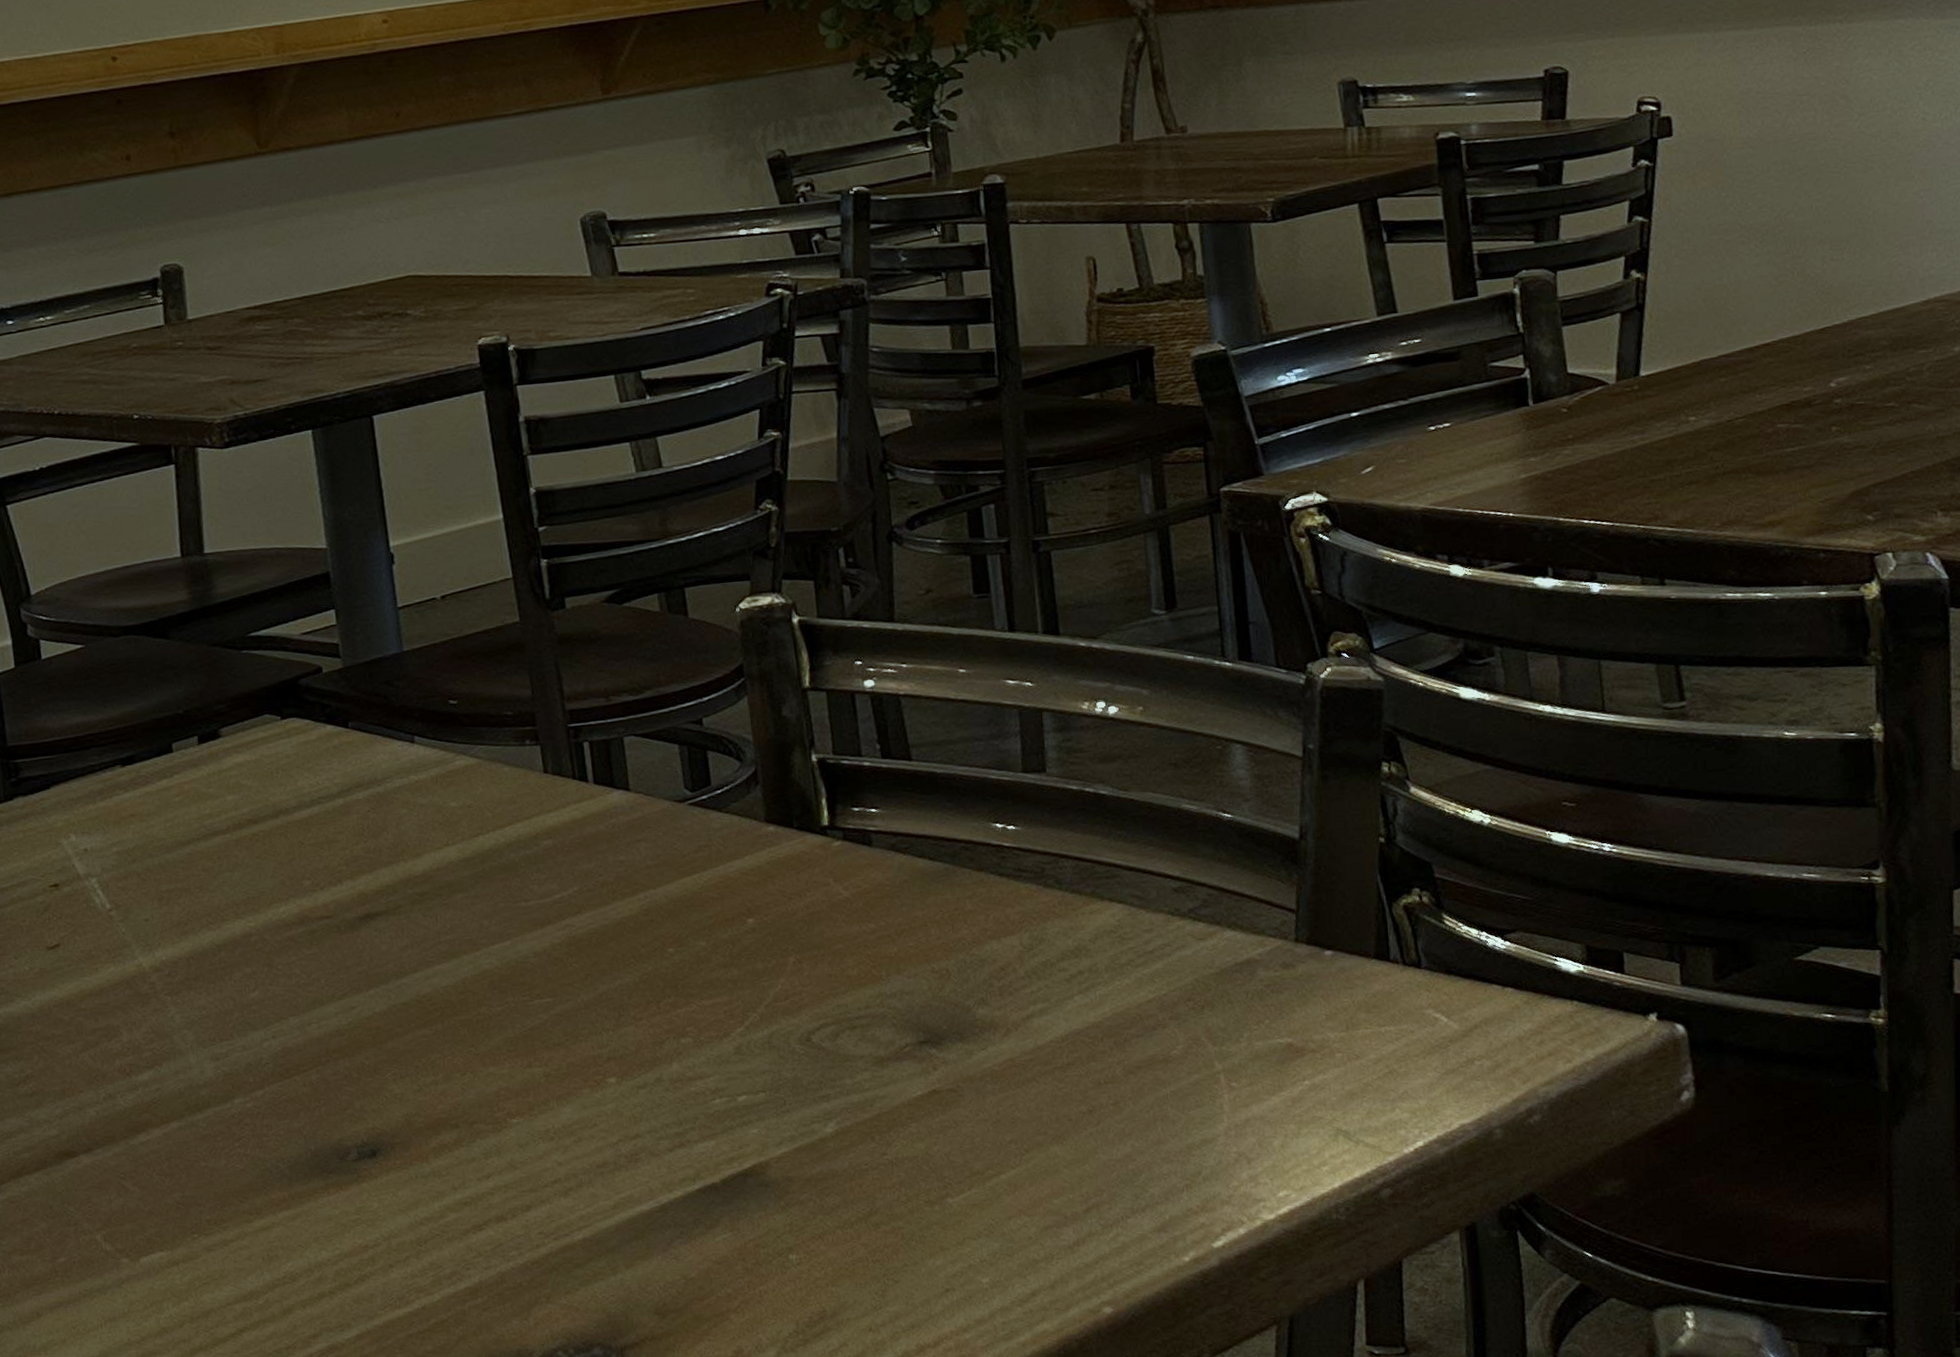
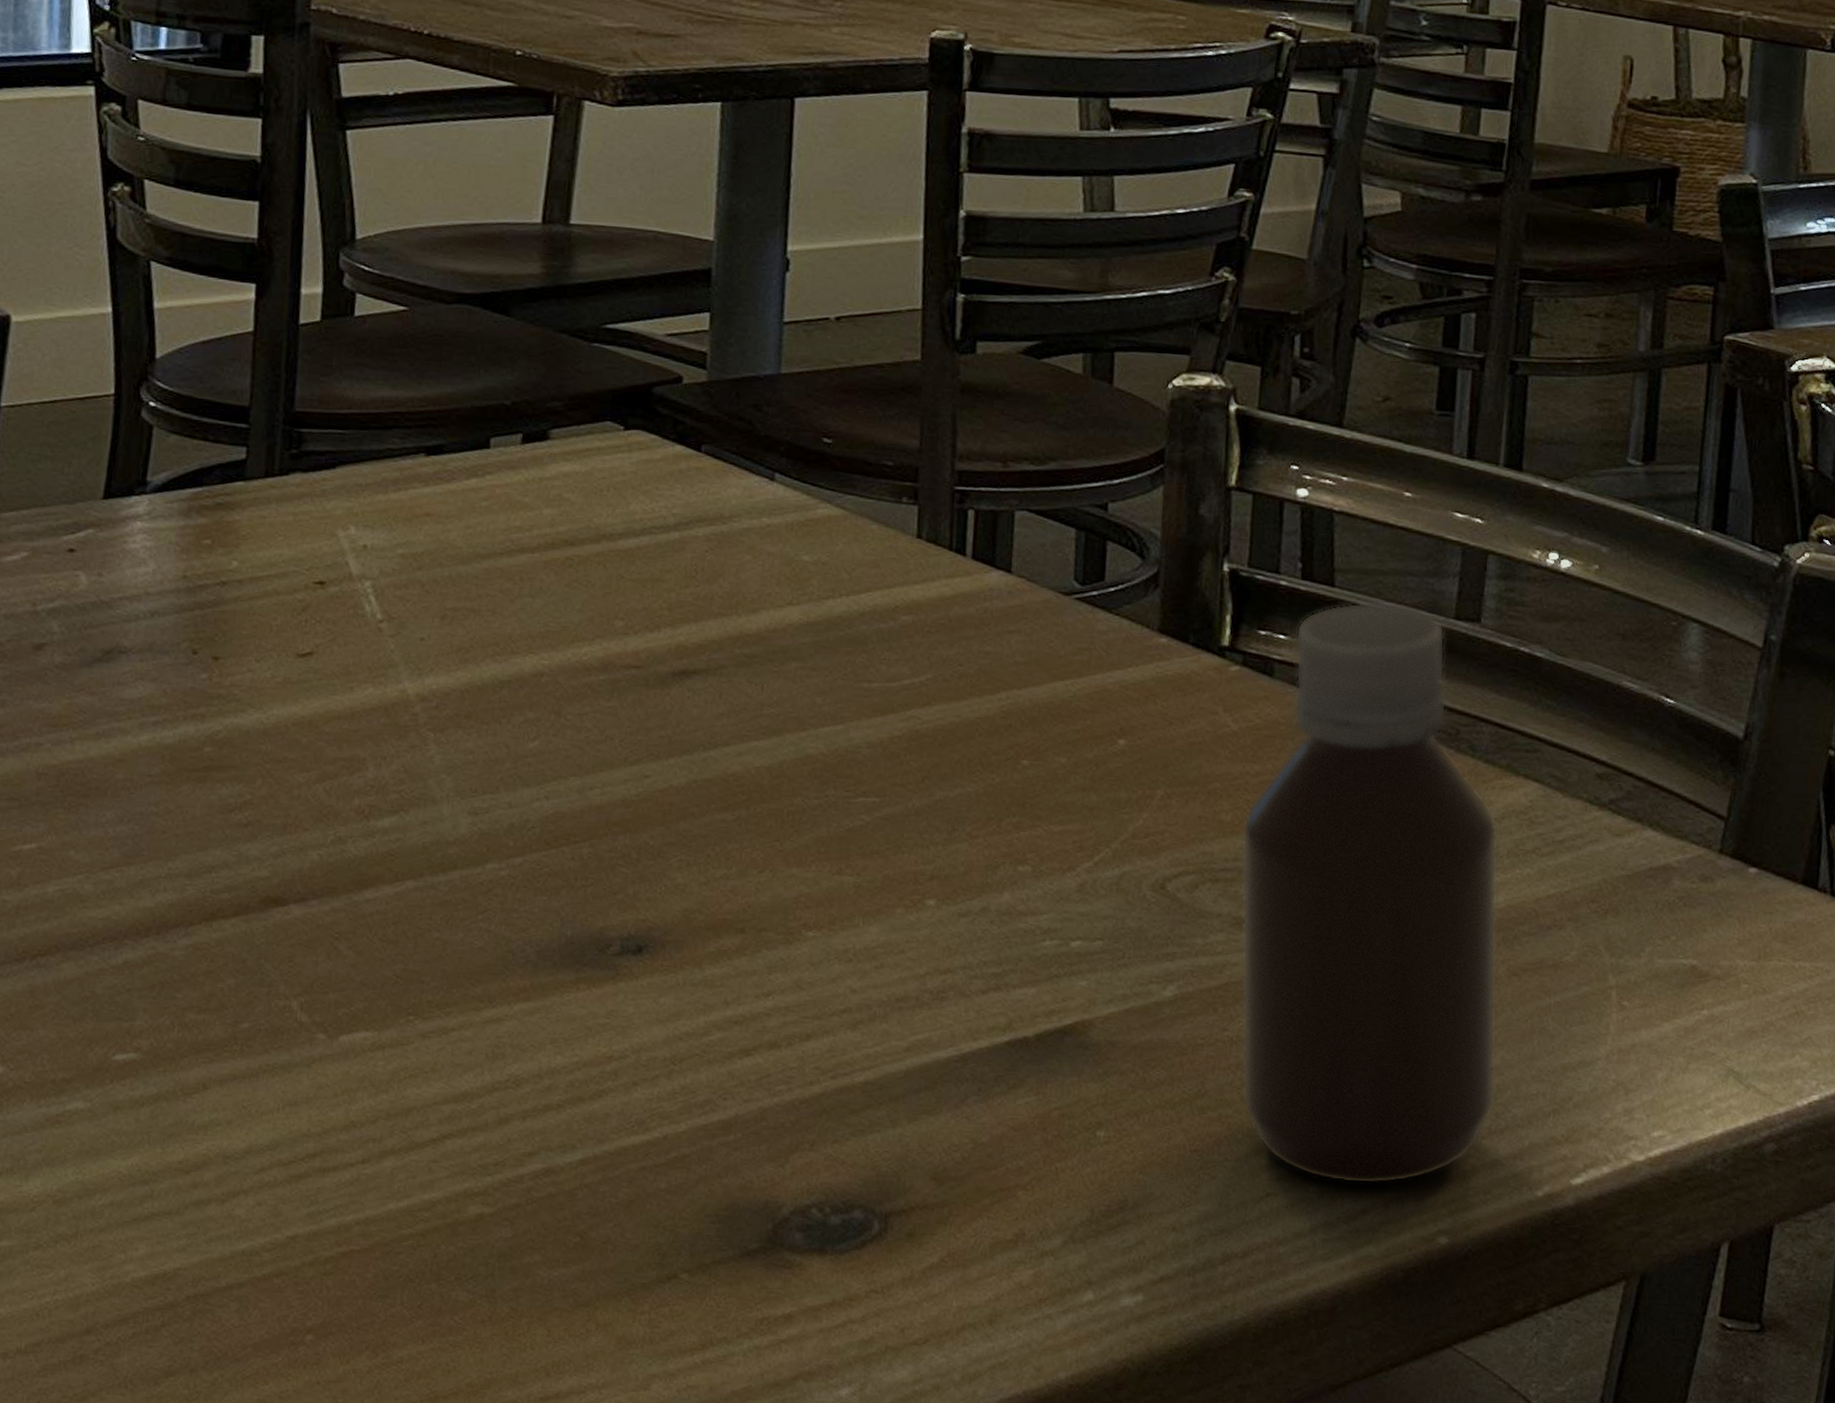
bottle: none [868,767,1132,1272] -> present [1241,602,1498,1185]

